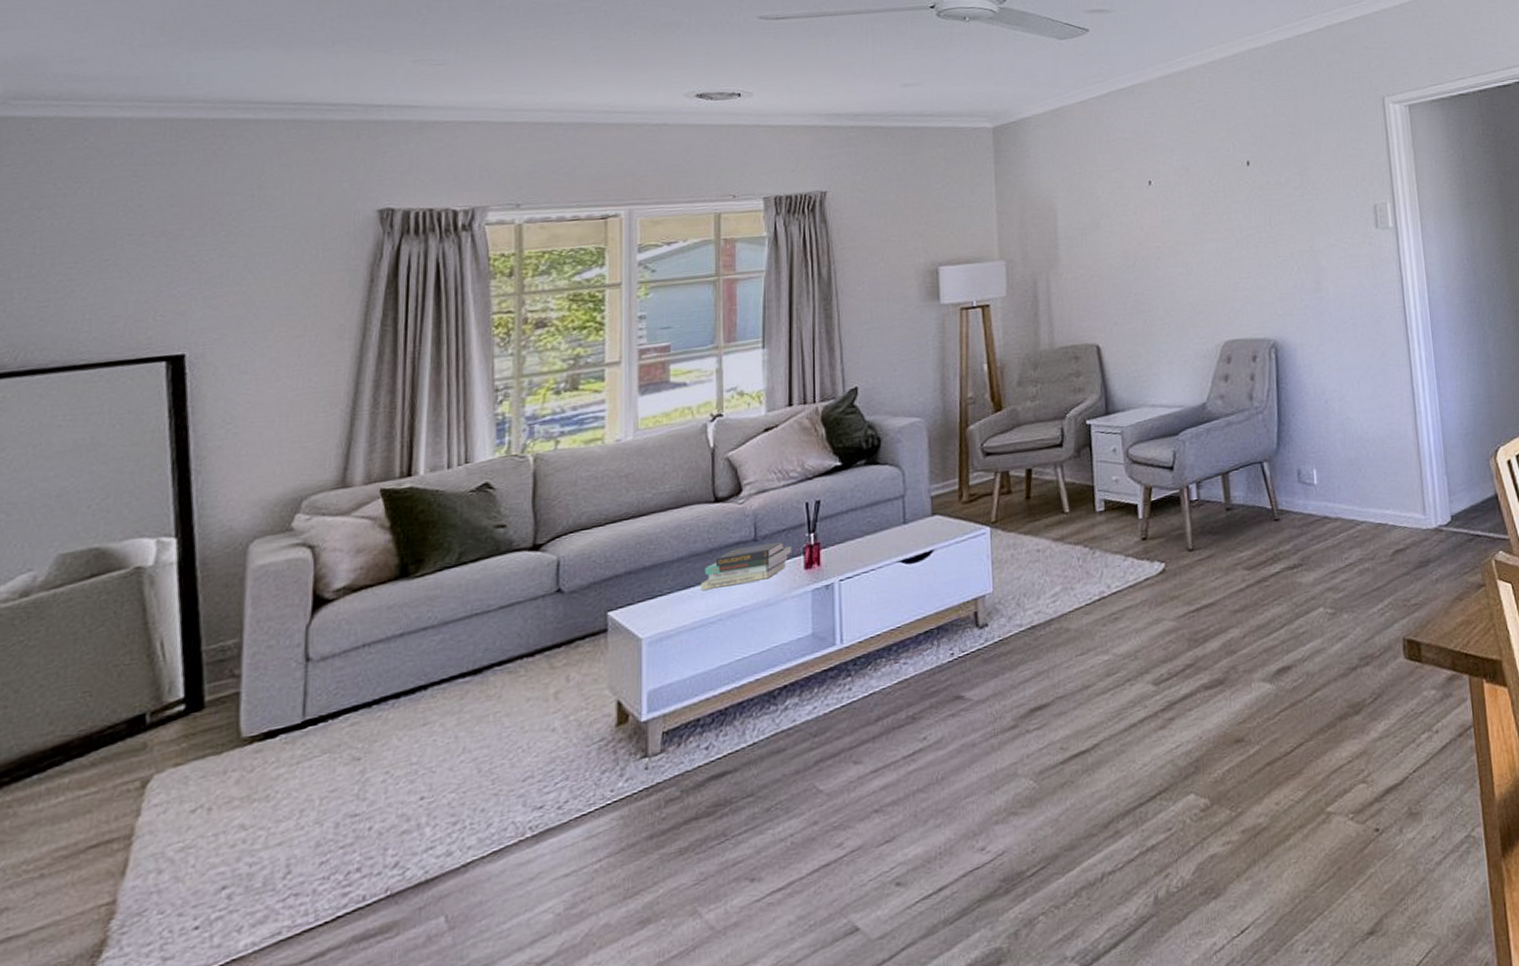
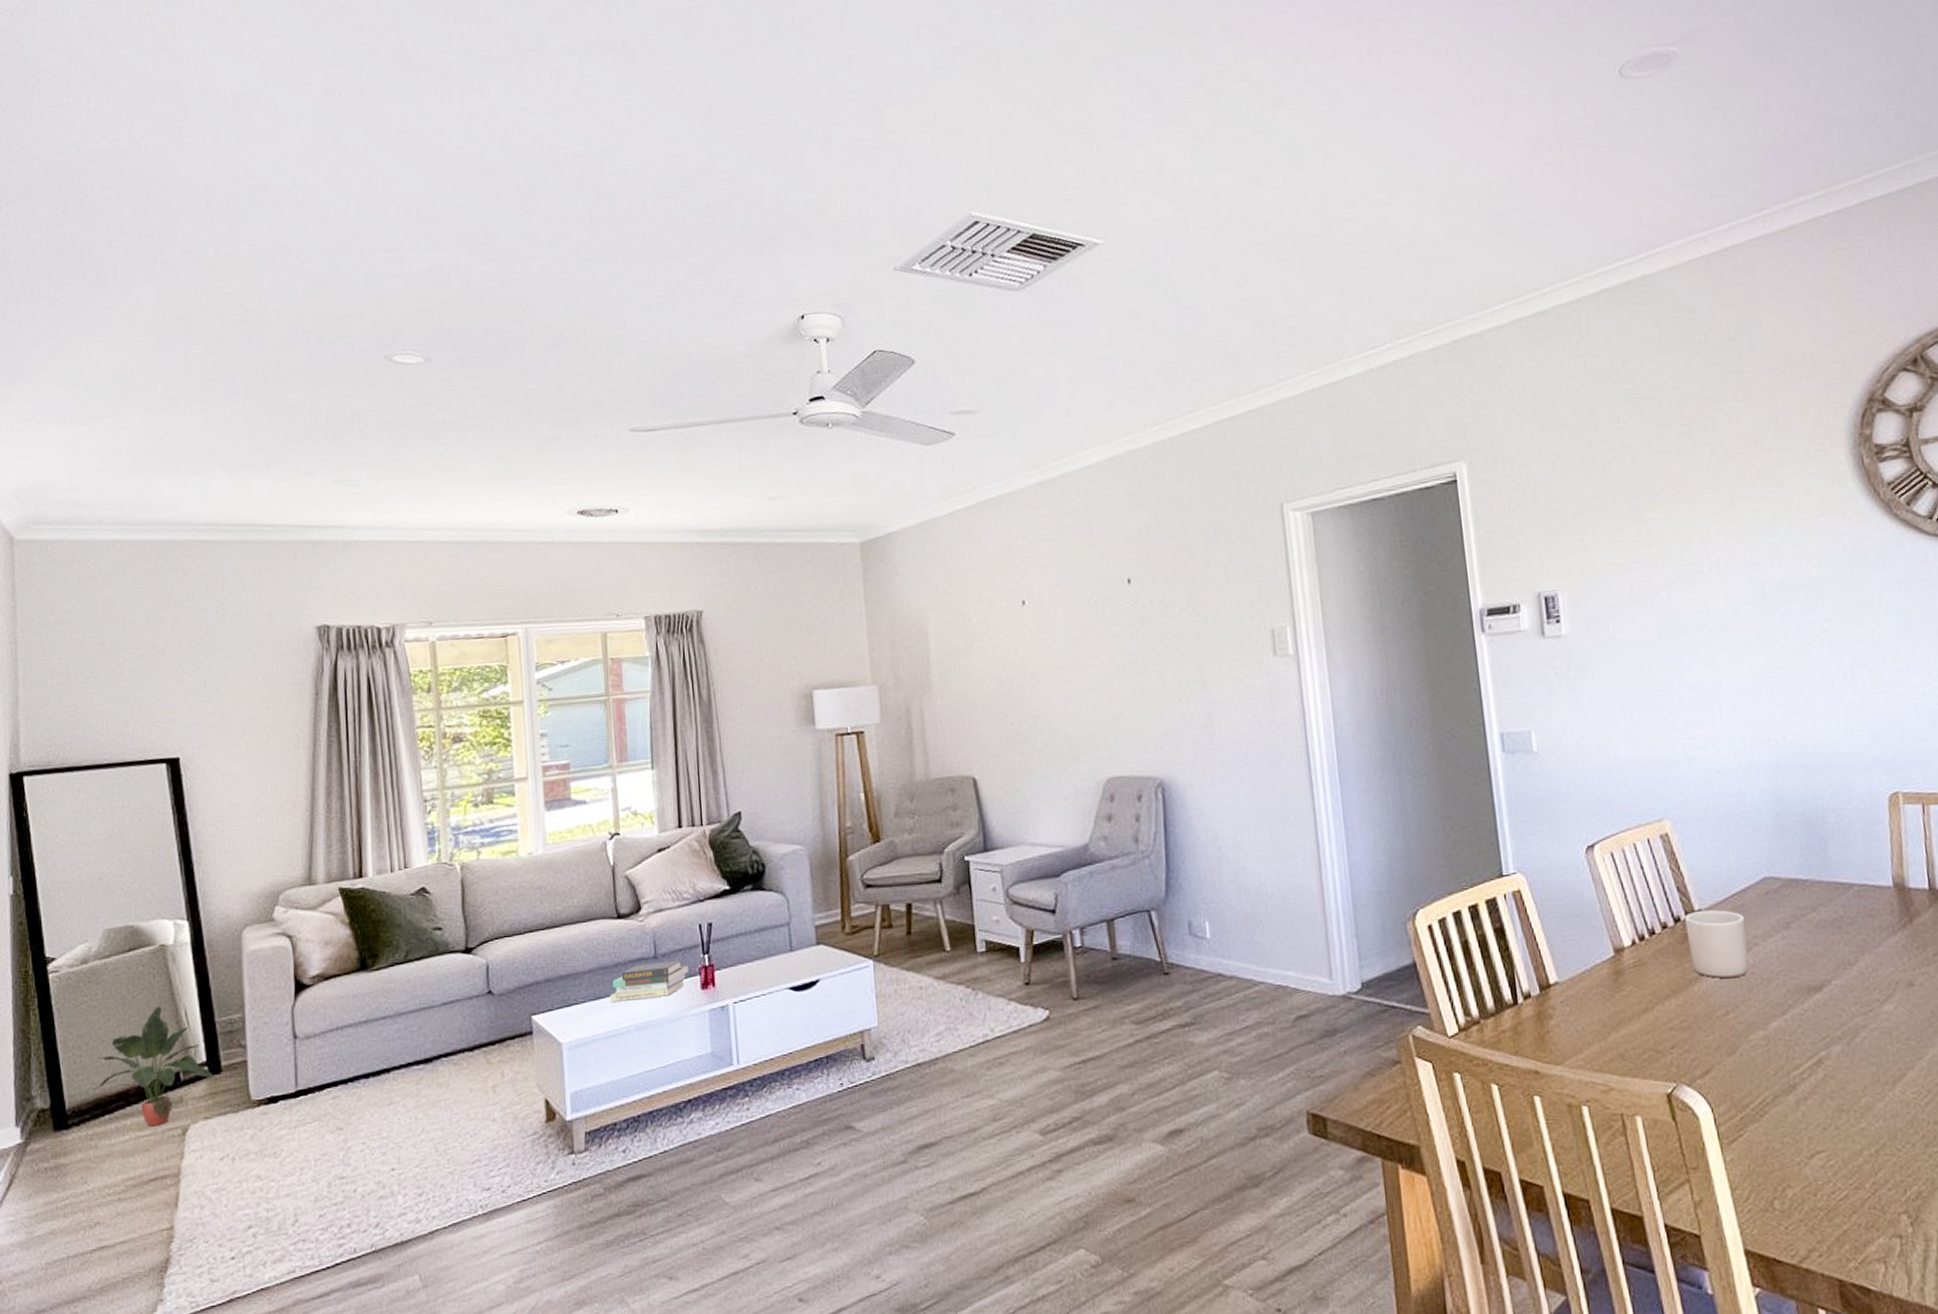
potted plant: none [20,639,192,784] -> present [94,1006,213,1127]

